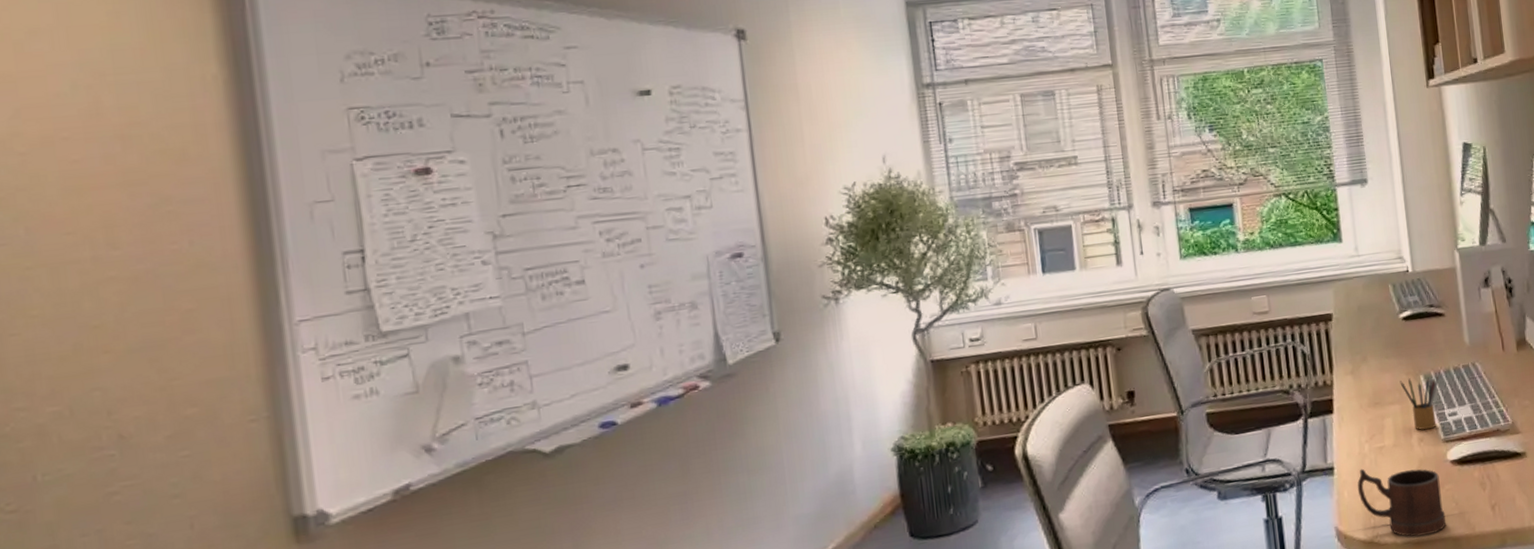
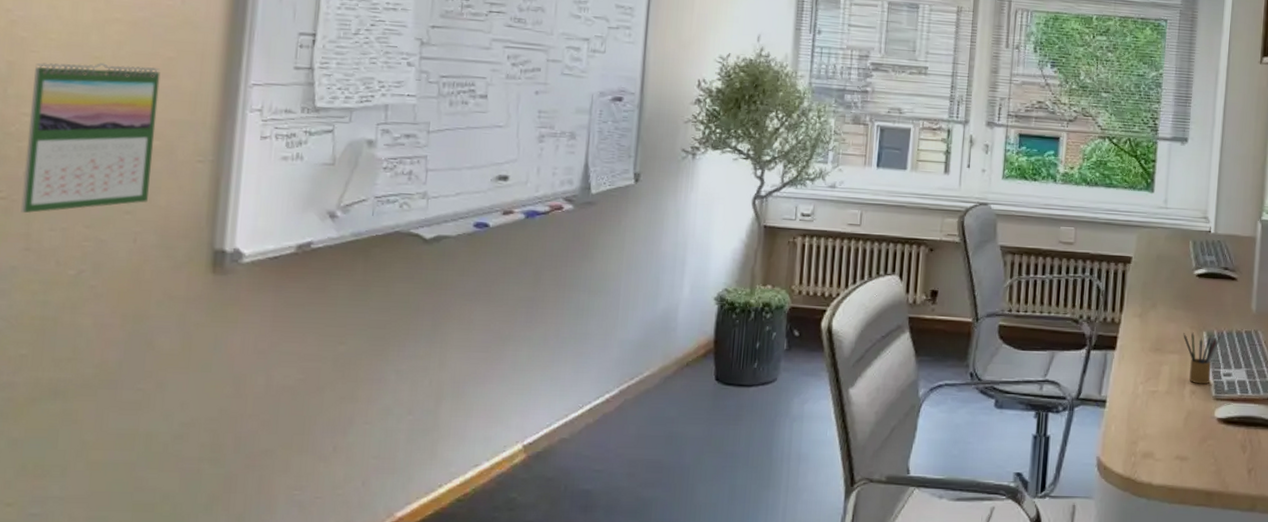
calendar: none [19,324,198,524] -> present [20,63,161,214]
mug: present [1357,468,1446,537] -> none [1124,407,1204,484]

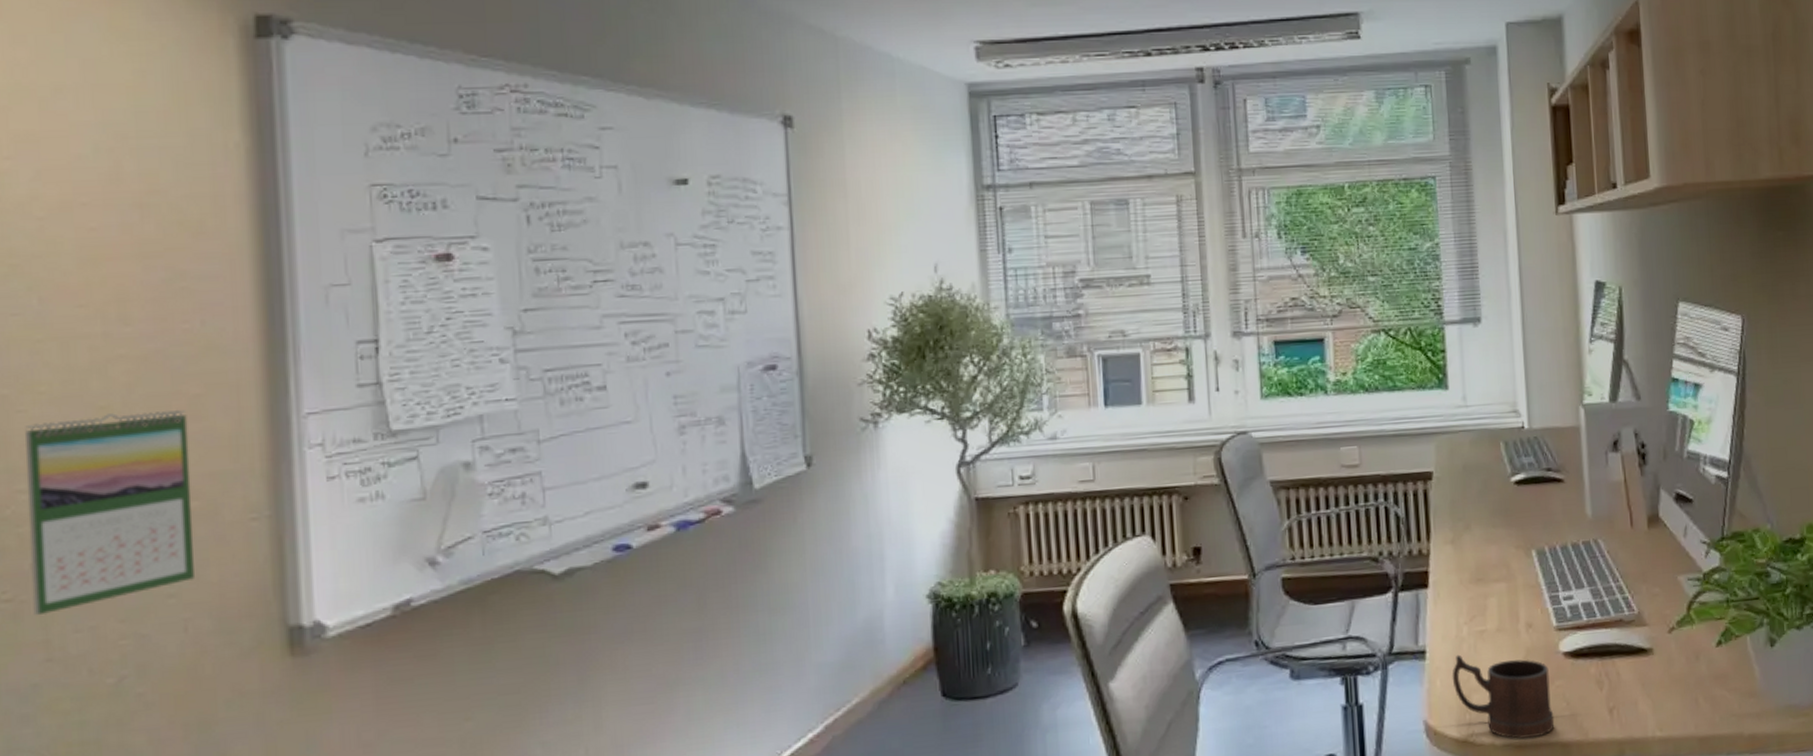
mug: none [1124,407,1204,484] -> present [1452,654,1555,739]
pencil box: present [1183,331,1221,384] -> none [1507,551,1554,615]

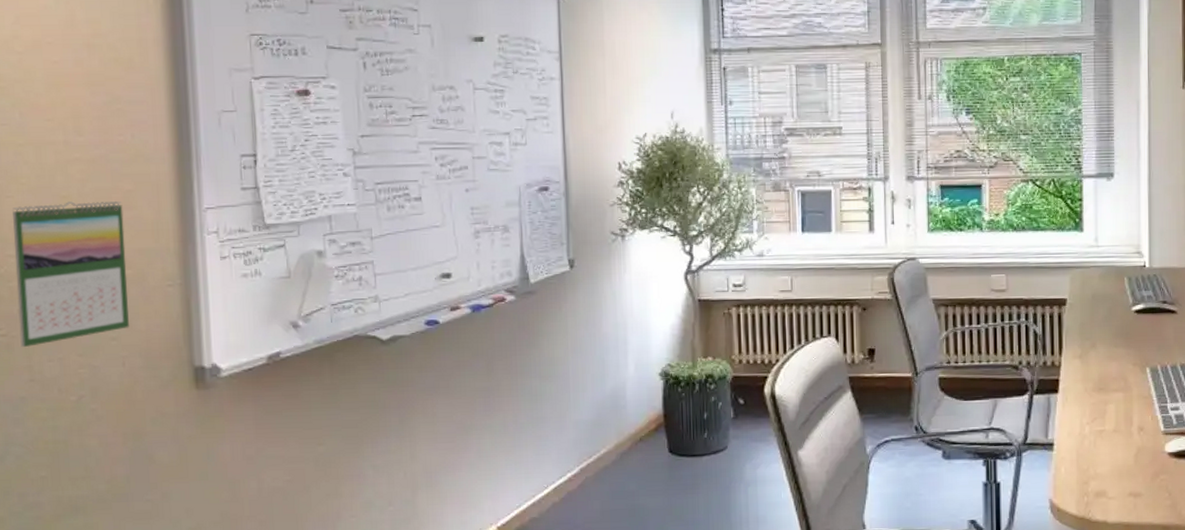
mug: present [1452,654,1555,739] -> none [1074,448,1158,520]

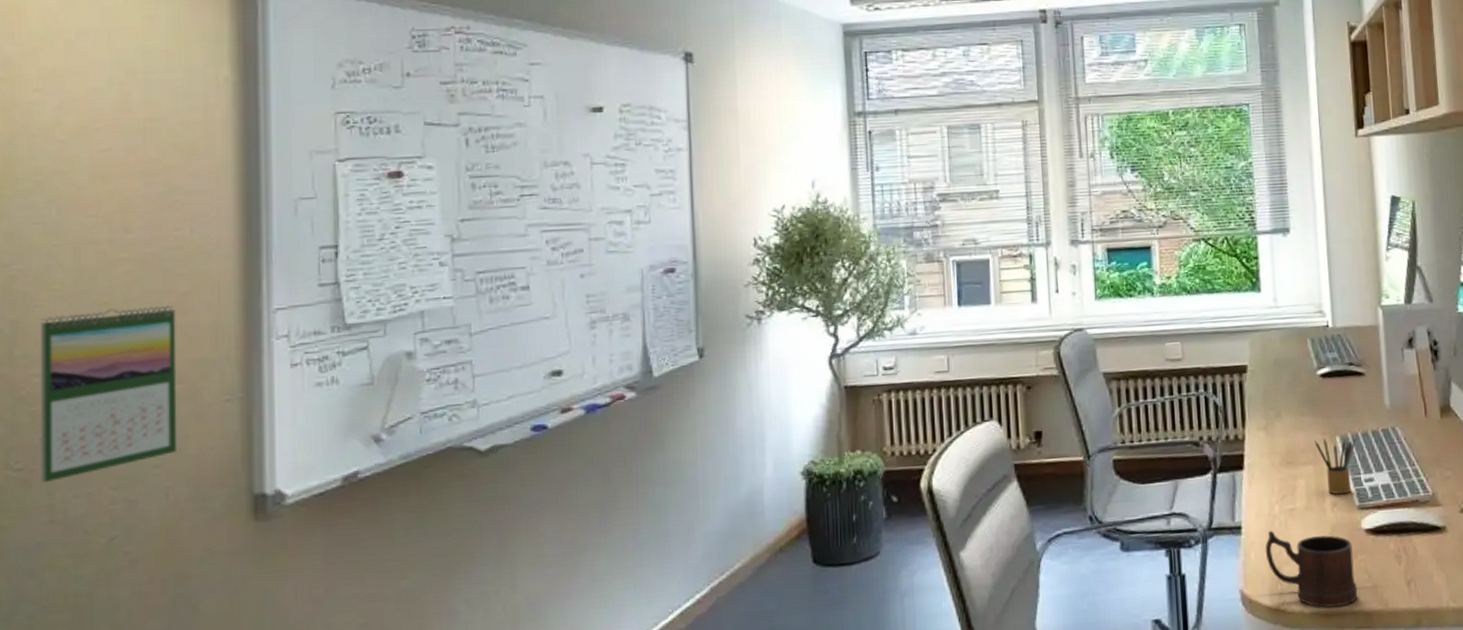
mug: none [1074,448,1158,520] -> present [1265,530,1358,608]
pencil box: none [1126,368,1165,420] -> present [1314,437,1356,495]

